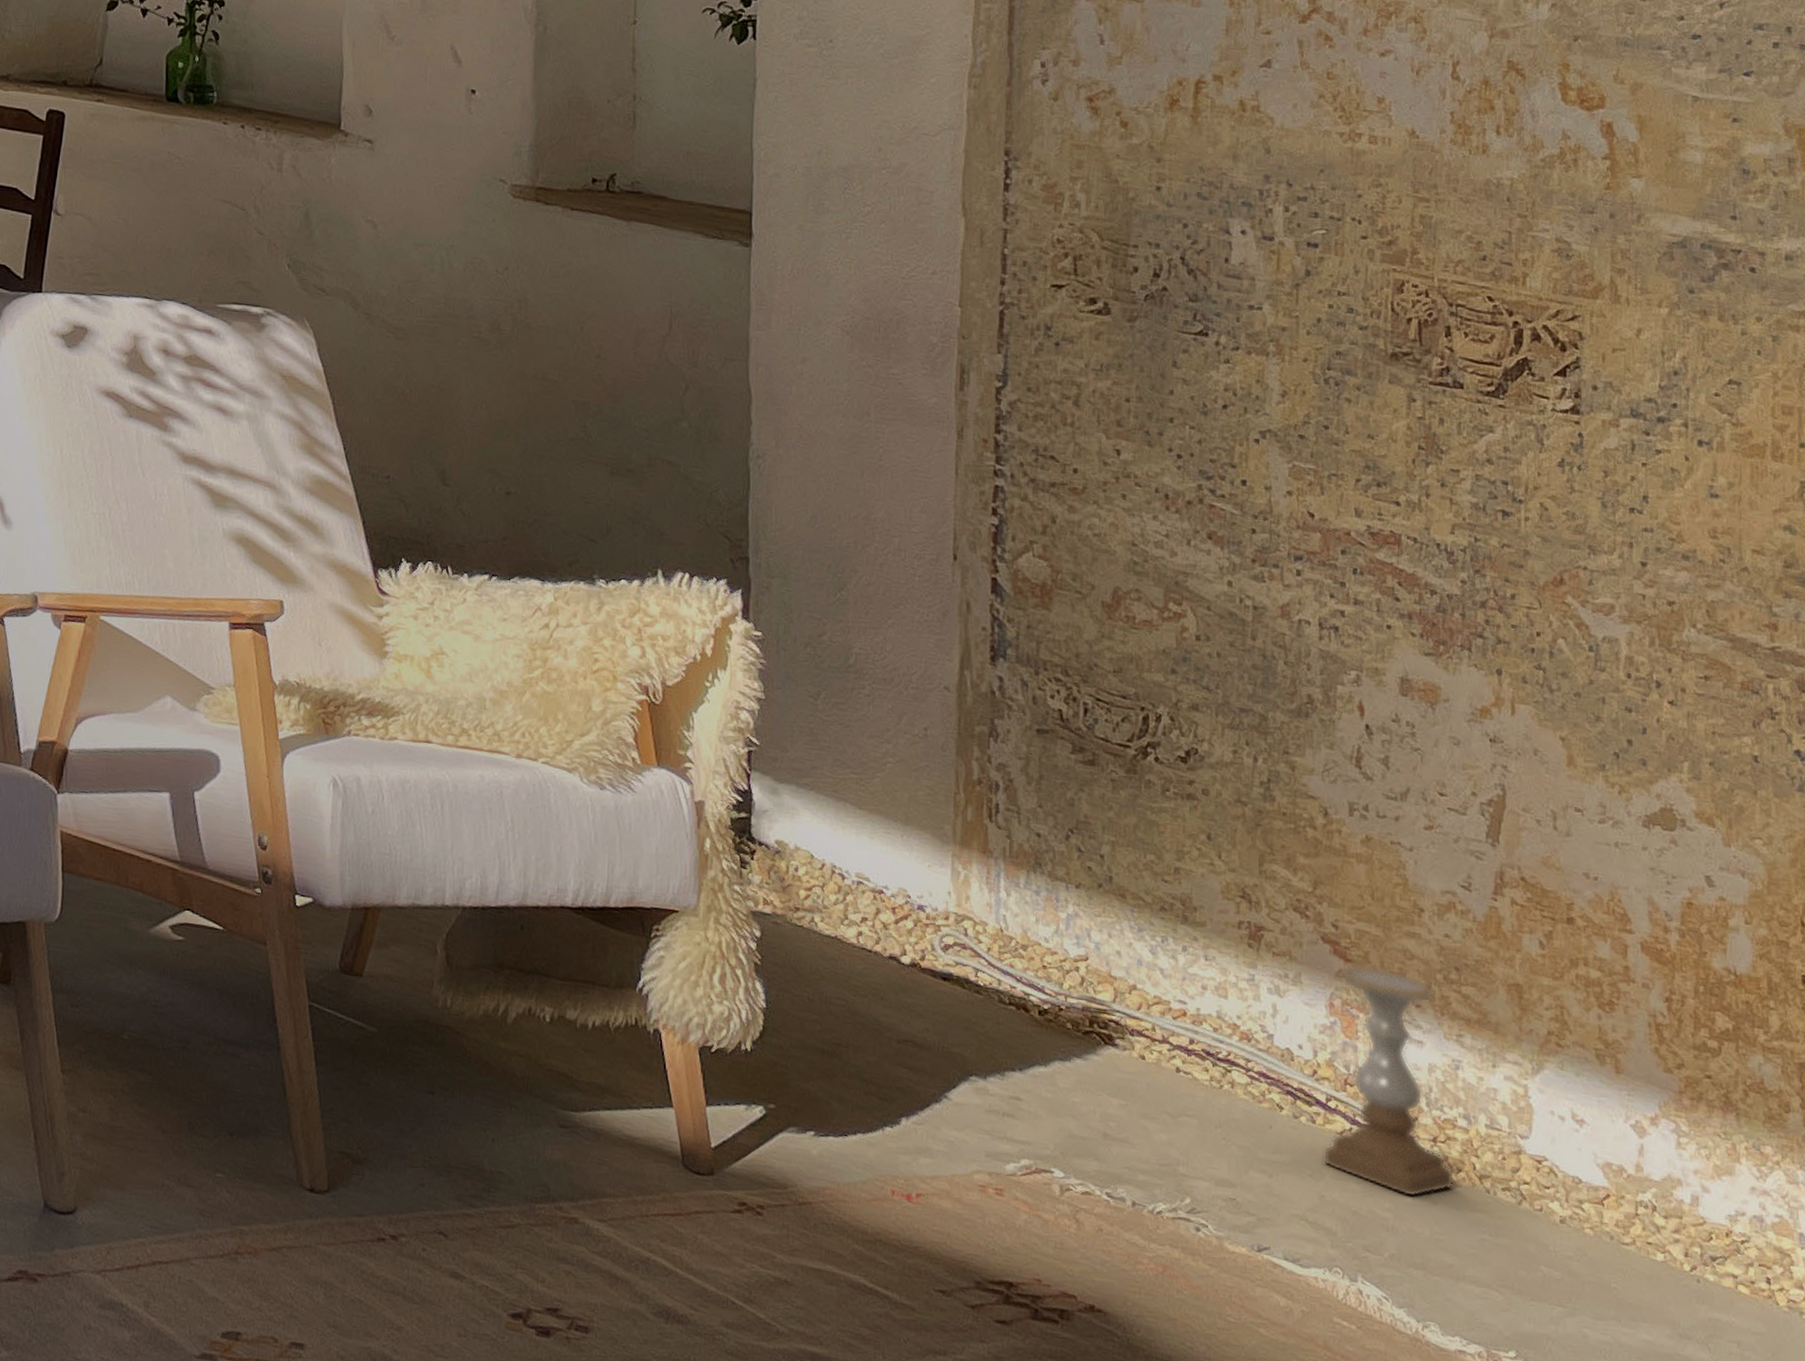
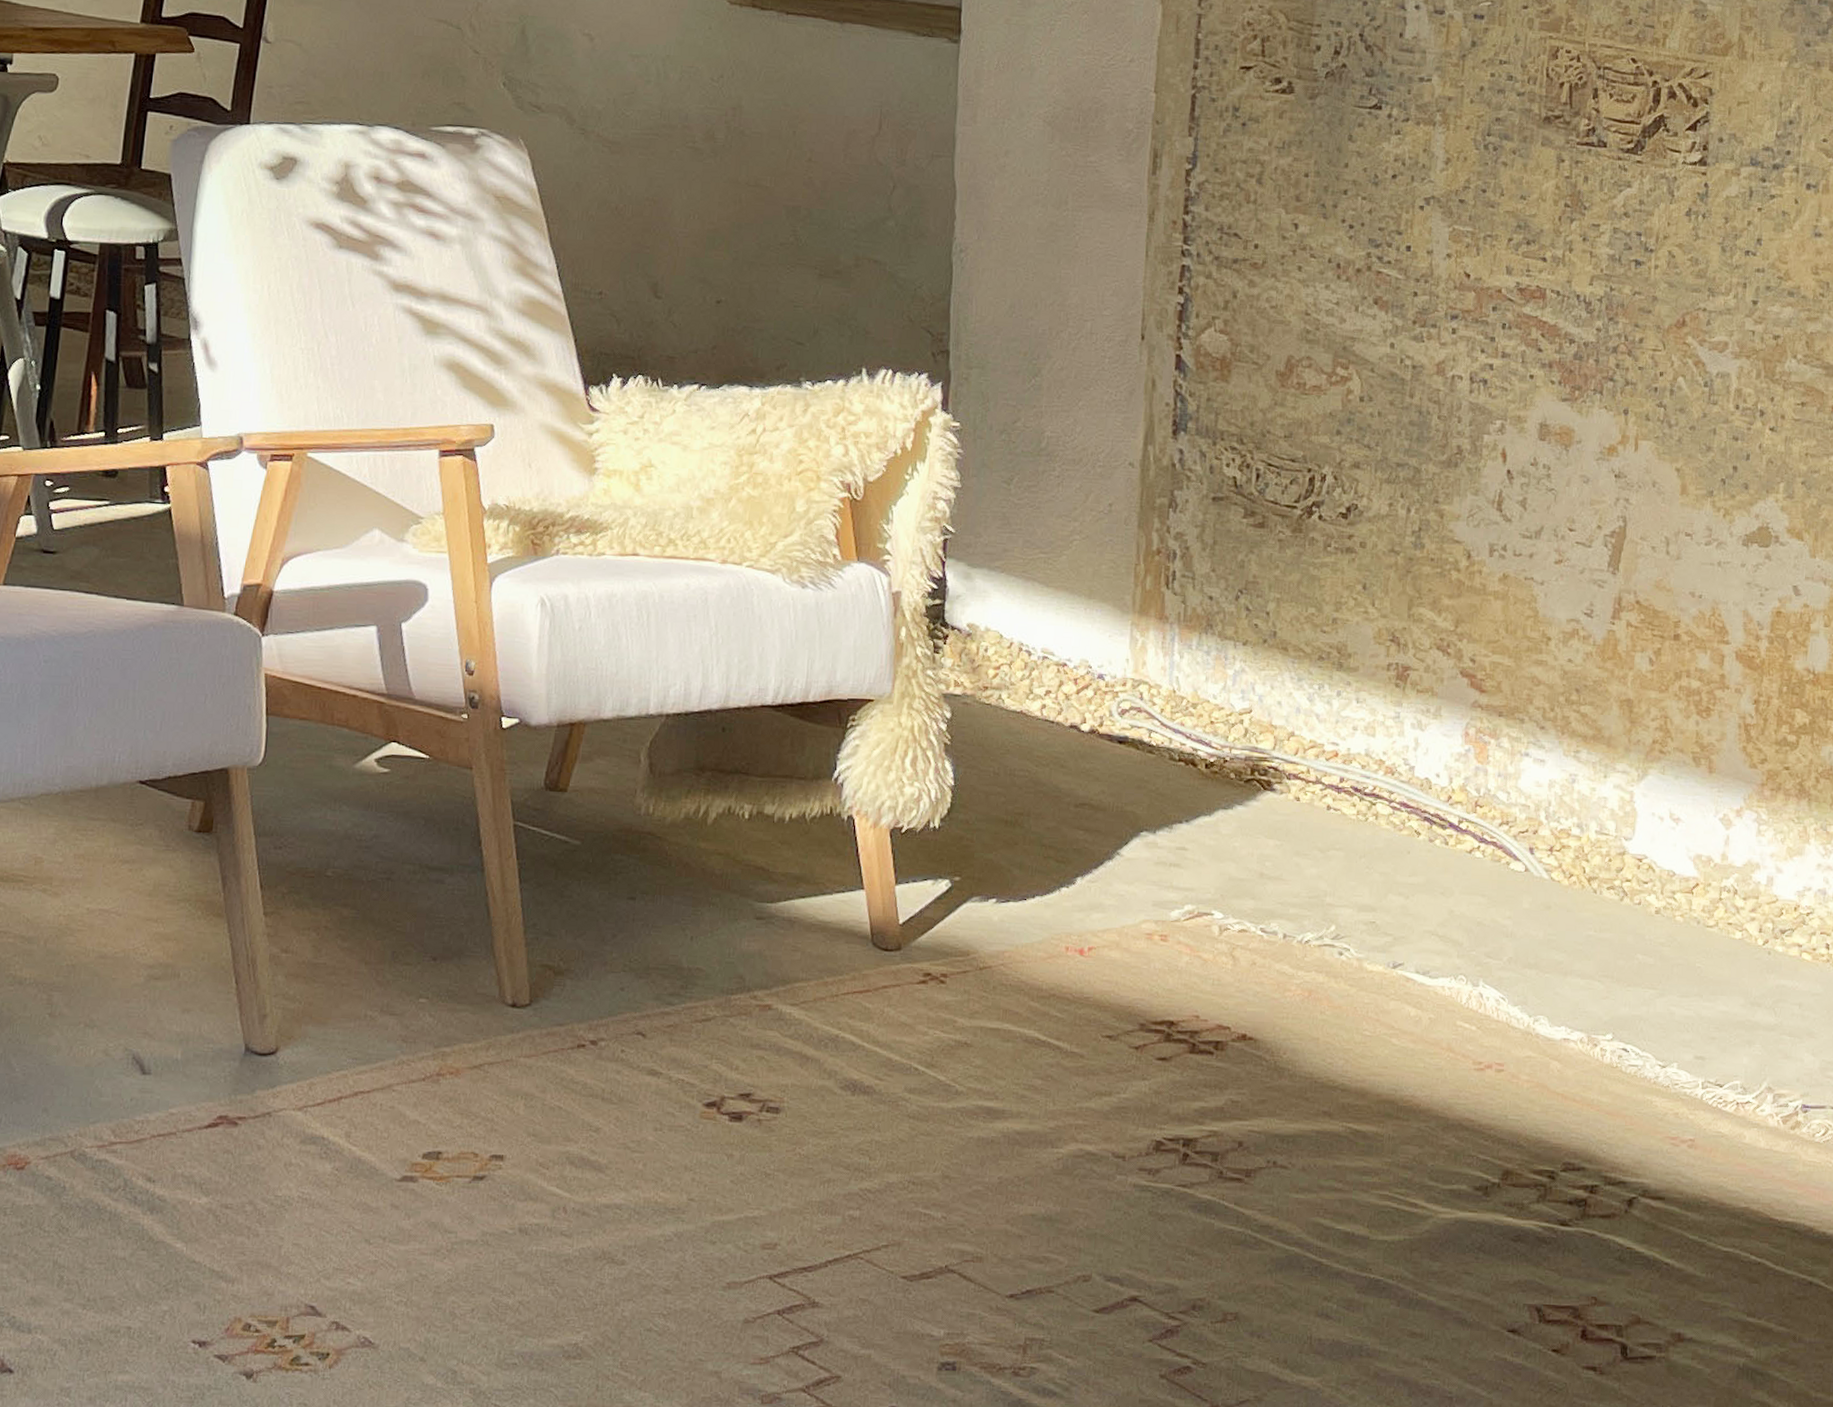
candle holder: present [1323,964,1455,1198] -> none [1453,694,1568,904]

